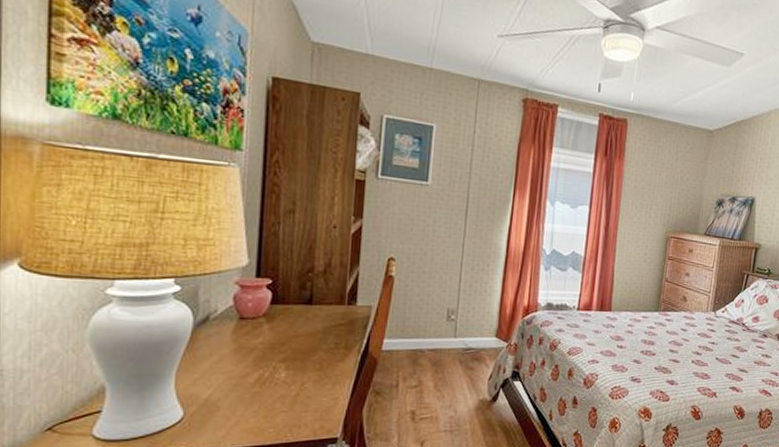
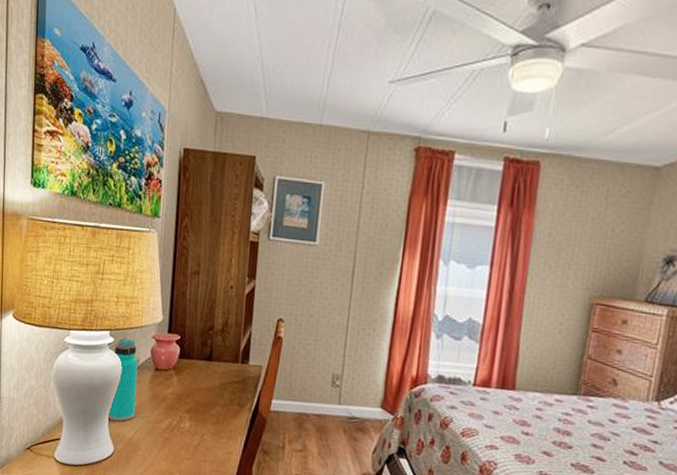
water bottle: none [173,286,215,381] -> present [107,338,138,422]

